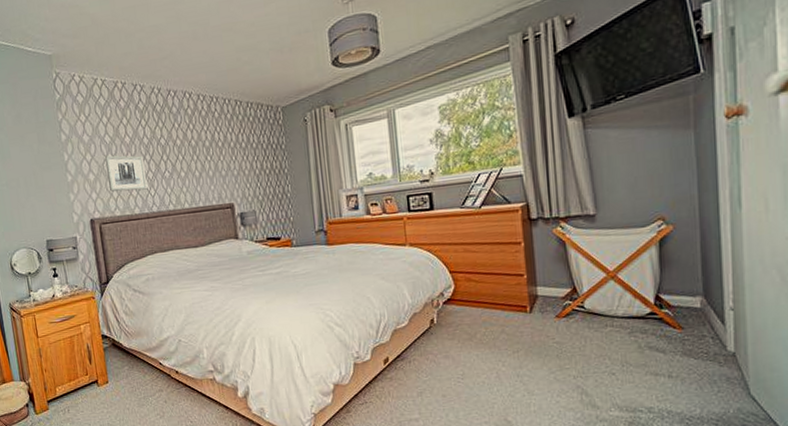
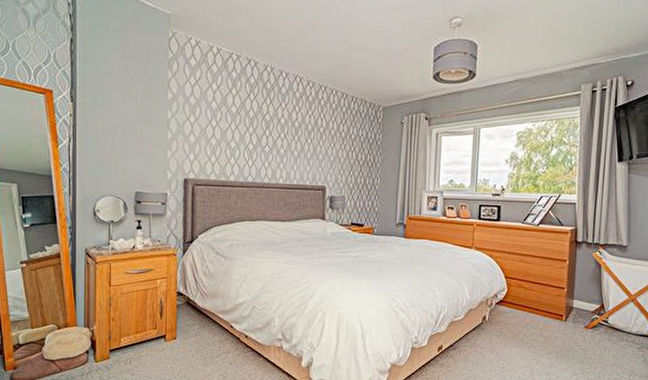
wall art: present [104,155,147,192] -> none [208,121,246,160]

